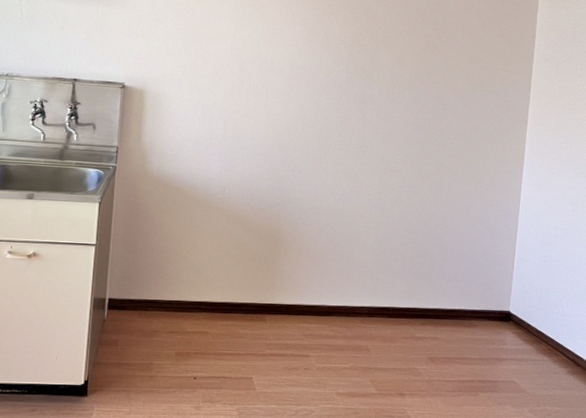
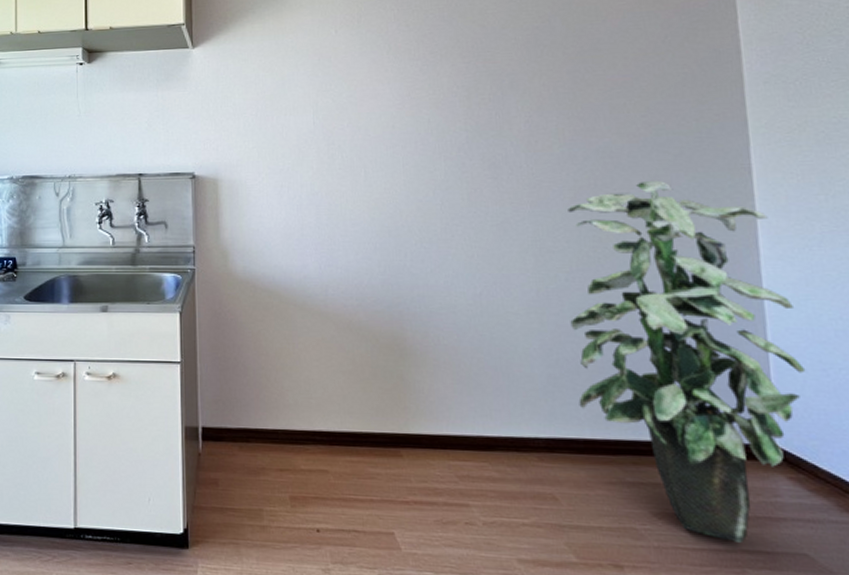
indoor plant: none [394,123,535,375] -> present [568,180,806,543]

